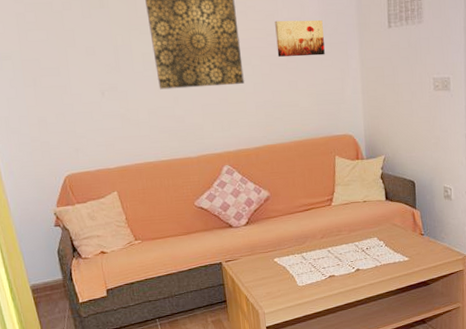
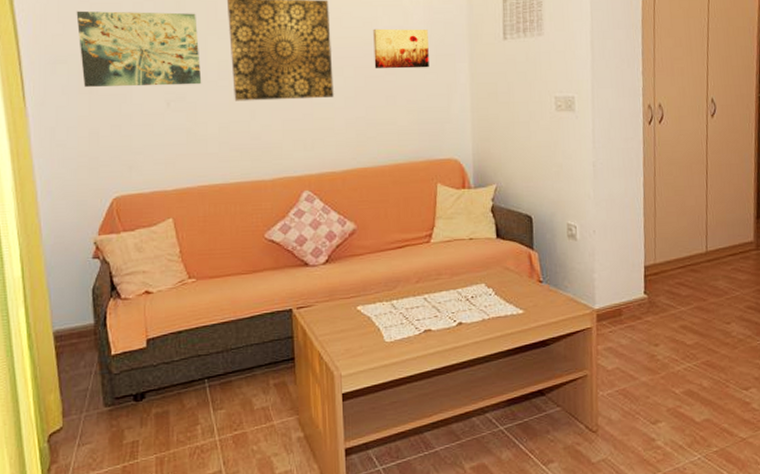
wall art: none [13,10,130,80] -> present [76,10,202,87]

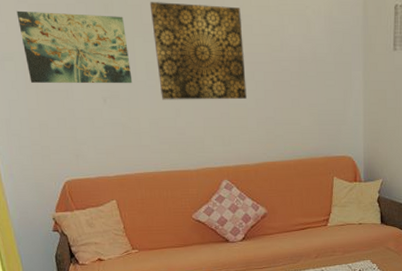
wall art: present [373,28,429,69] -> none [280,36,329,75]

